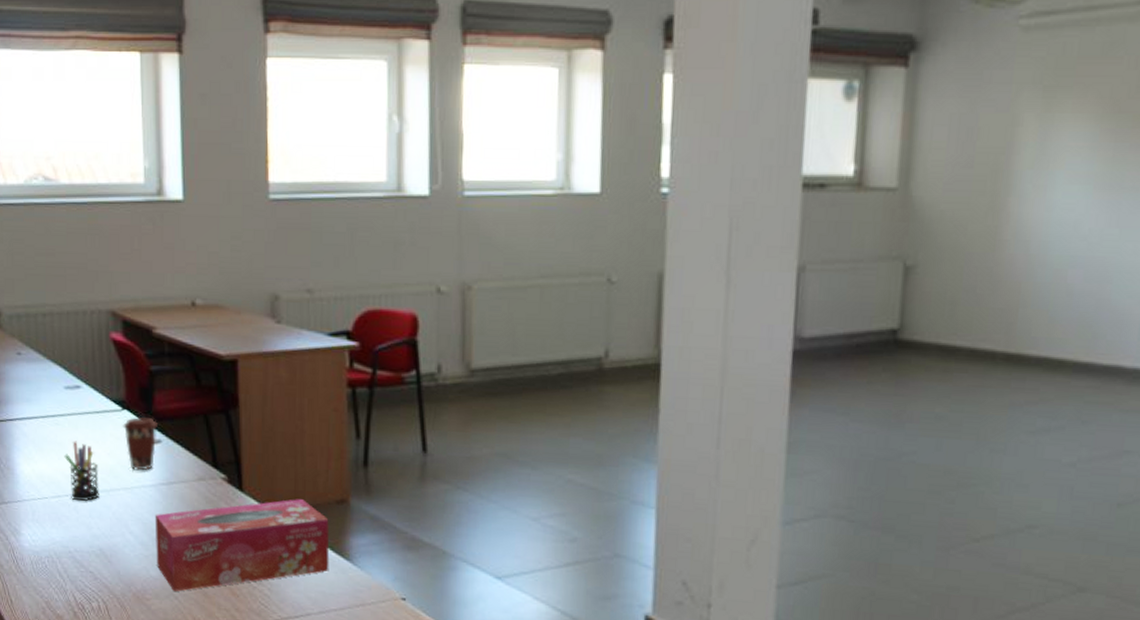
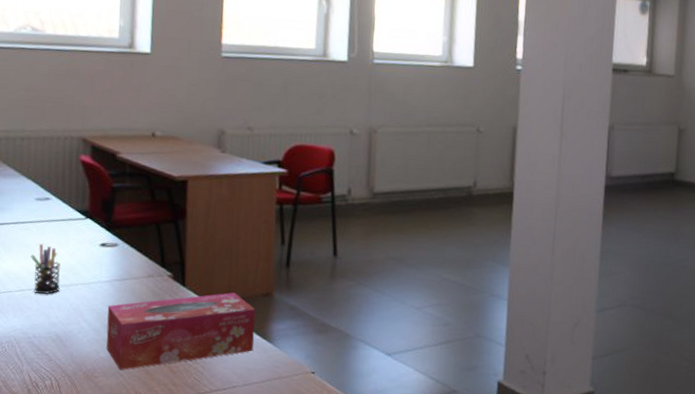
coffee cup: present [123,416,157,471] -> none [85,224,116,269]

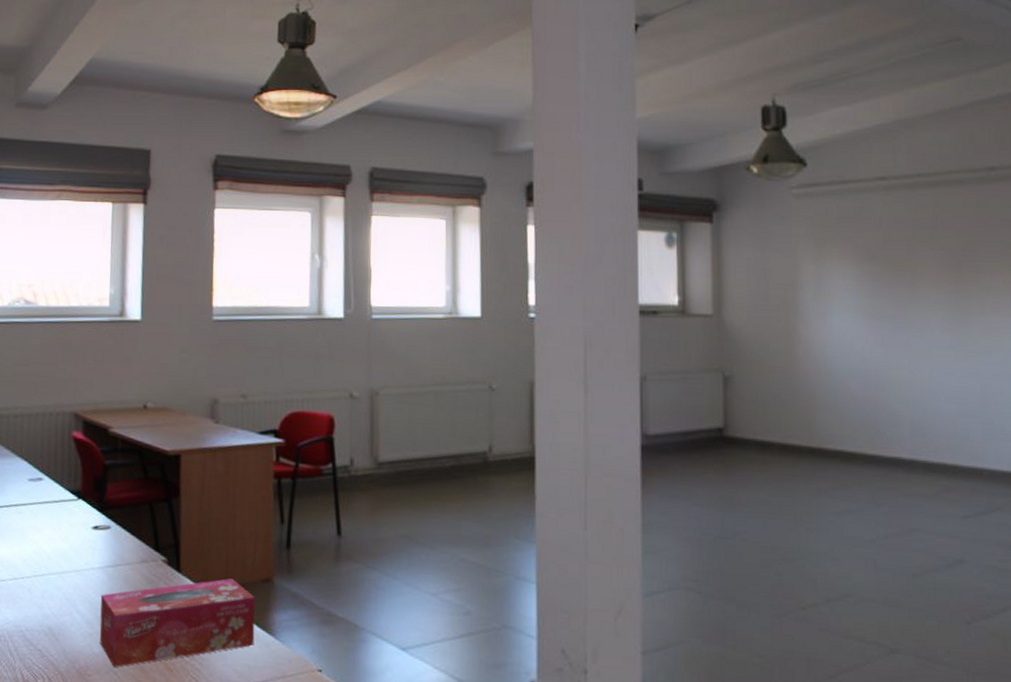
pen holder: present [30,243,60,295] -> none [23,527,53,584]

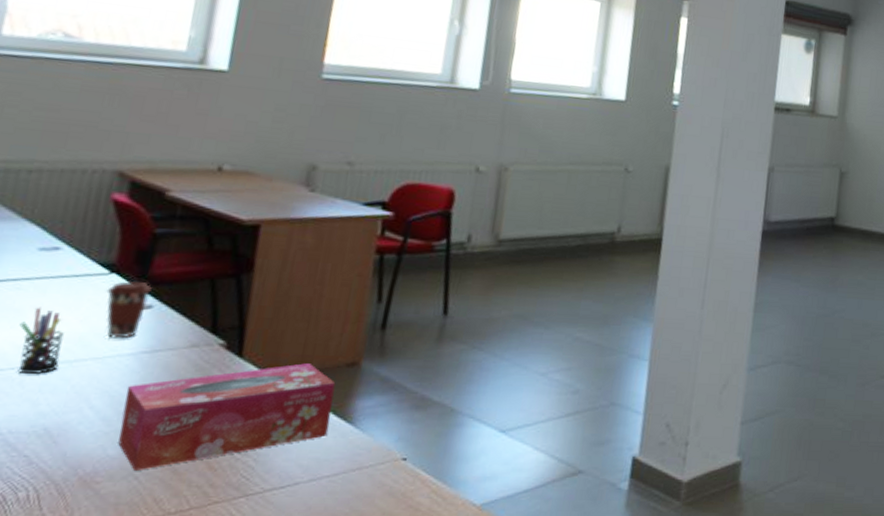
pen holder: none [23,527,53,584] -> present [18,307,64,375]
coffee cup: none [77,505,108,554] -> present [105,280,152,339]

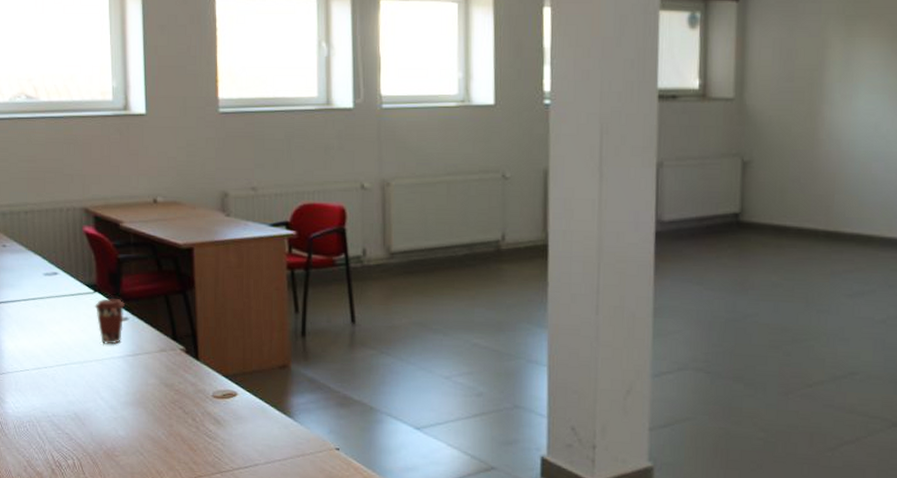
pen holder: present [18,307,64,375] -> none [43,320,74,373]
tissue box: present [118,363,336,470] -> none [122,365,274,448]

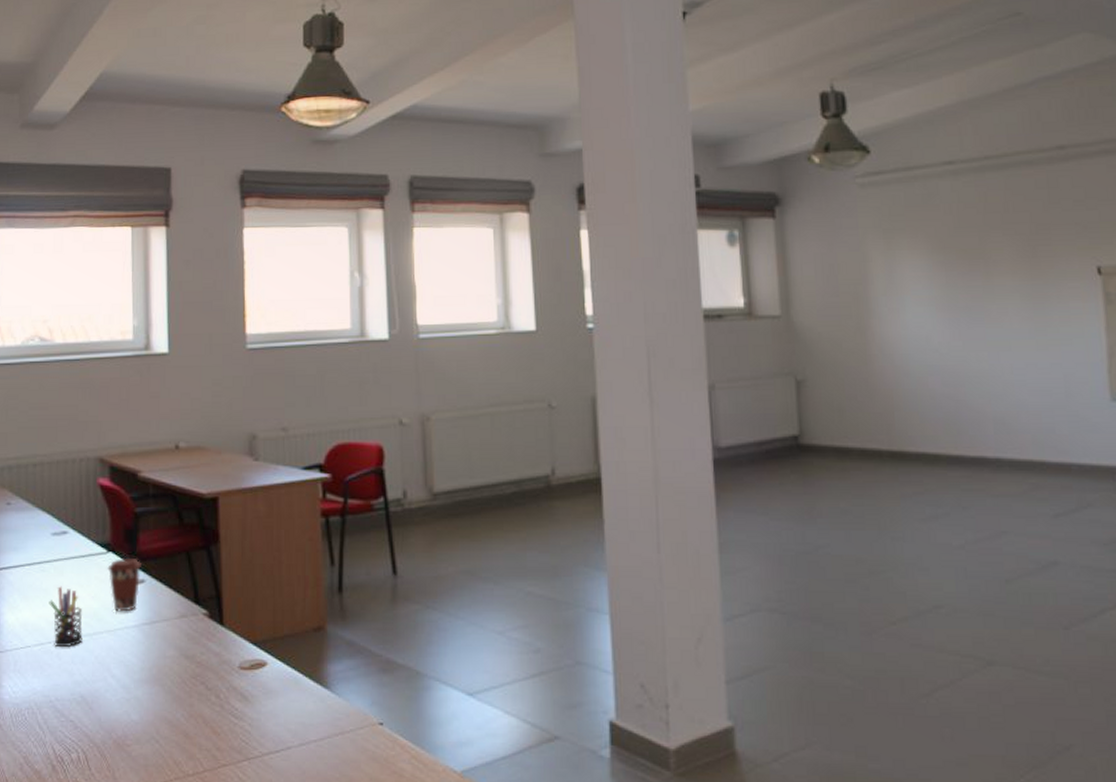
pen holder: none [43,320,74,373] -> present [49,586,83,648]

